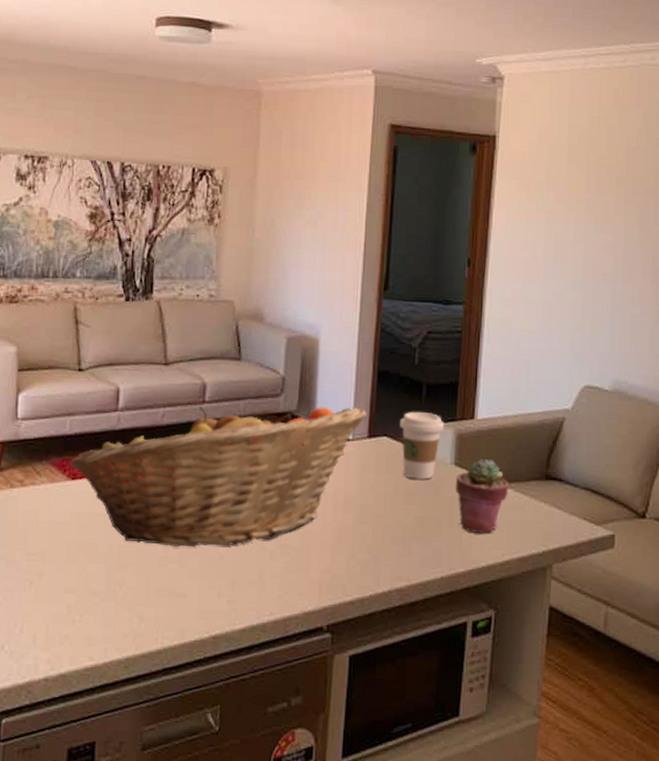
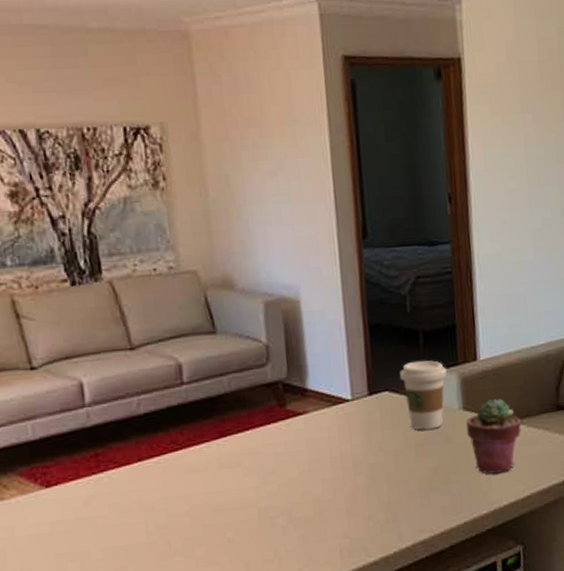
fruit basket: present [70,406,367,547] -> none [40,365,364,542]

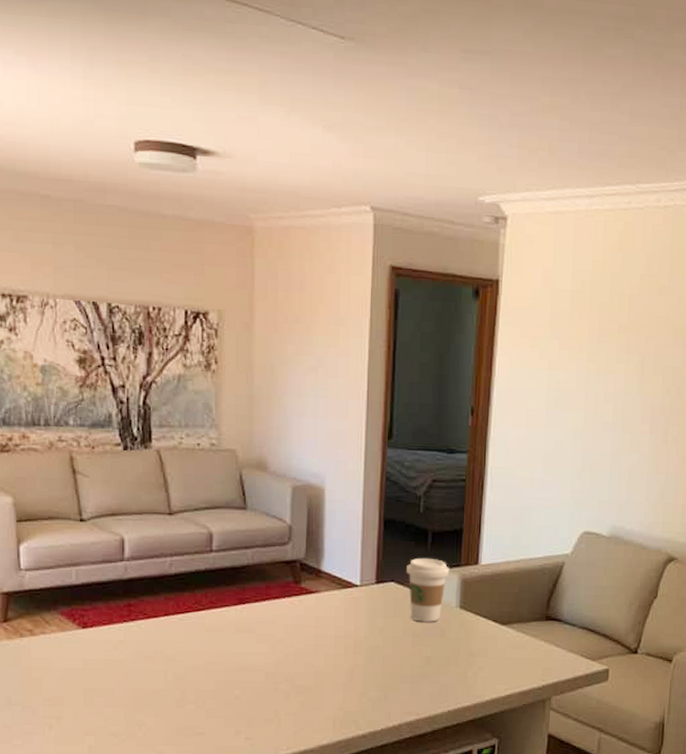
potted succulent: present [466,399,522,474] -> none [461,602,511,670]

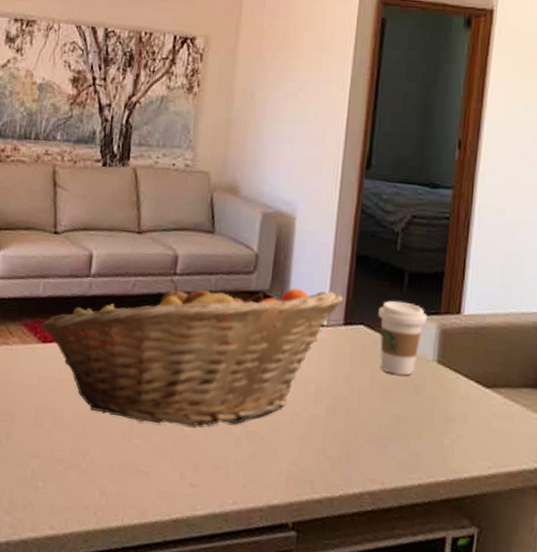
fruit basket: none [79,554,374,690] -> present [41,278,343,426]

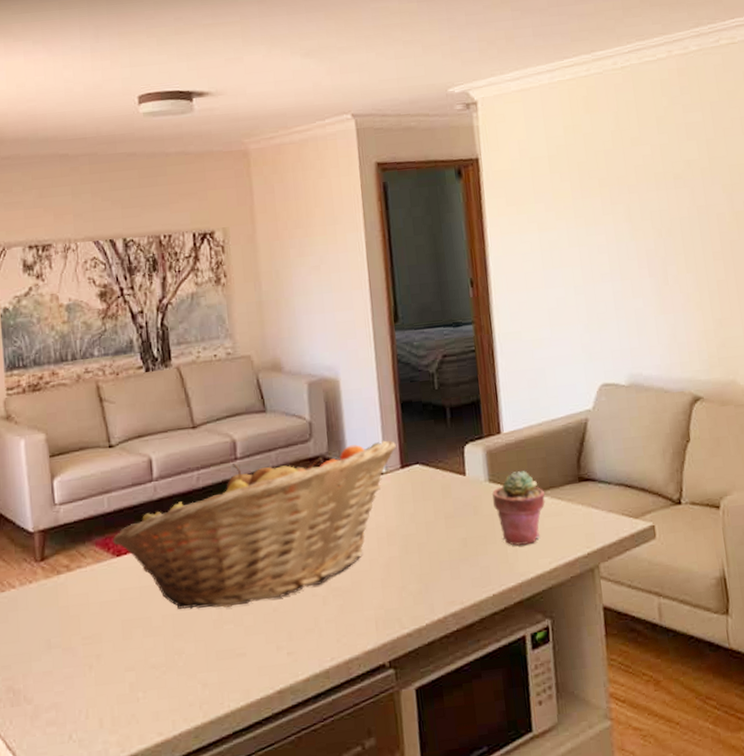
coffee cup: present [378,300,428,376] -> none [429,434,474,502]
potted succulent: none [438,359,498,442] -> present [492,471,545,546]

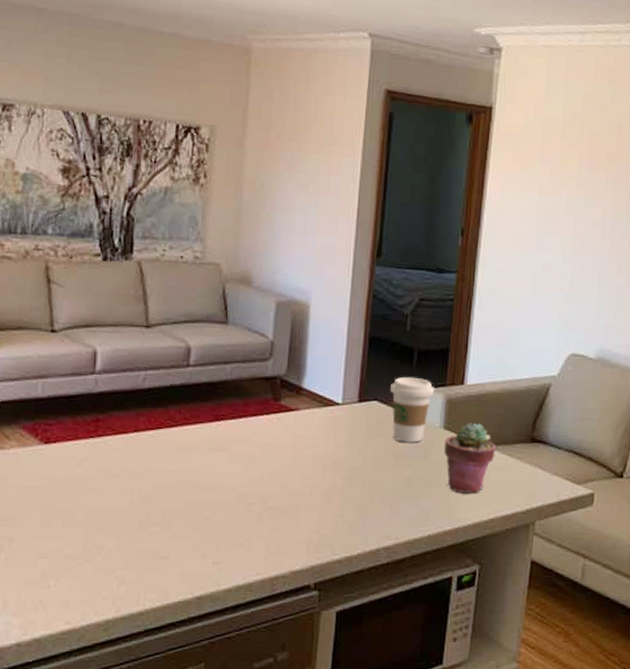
fruit basket: present [113,440,396,609] -> none [42,370,357,510]
coffee cup: none [429,434,474,502] -> present [390,376,435,443]

